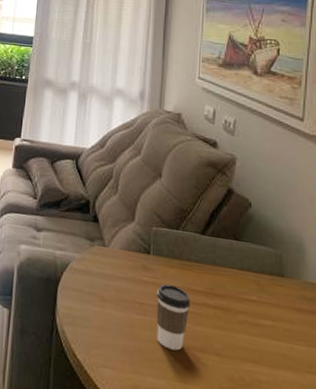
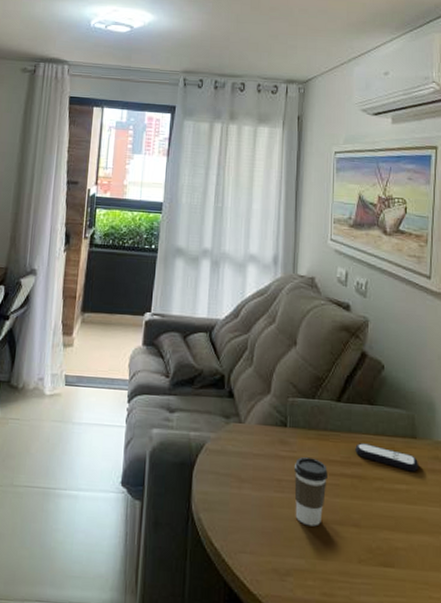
remote control: none [219,276,285,310] -> present [355,443,418,472]

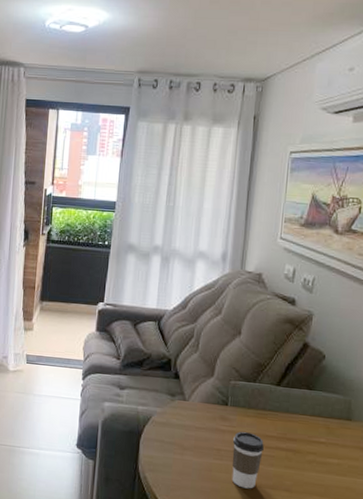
remote control: present [355,443,418,472] -> none [291,422,351,449]

